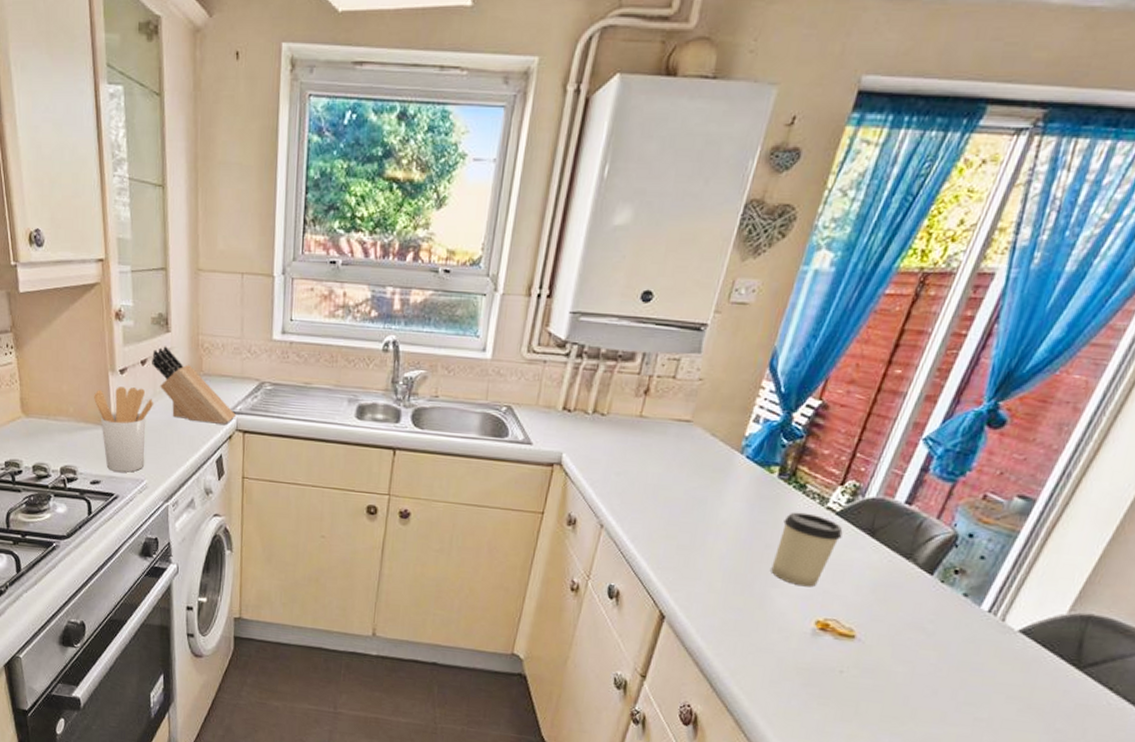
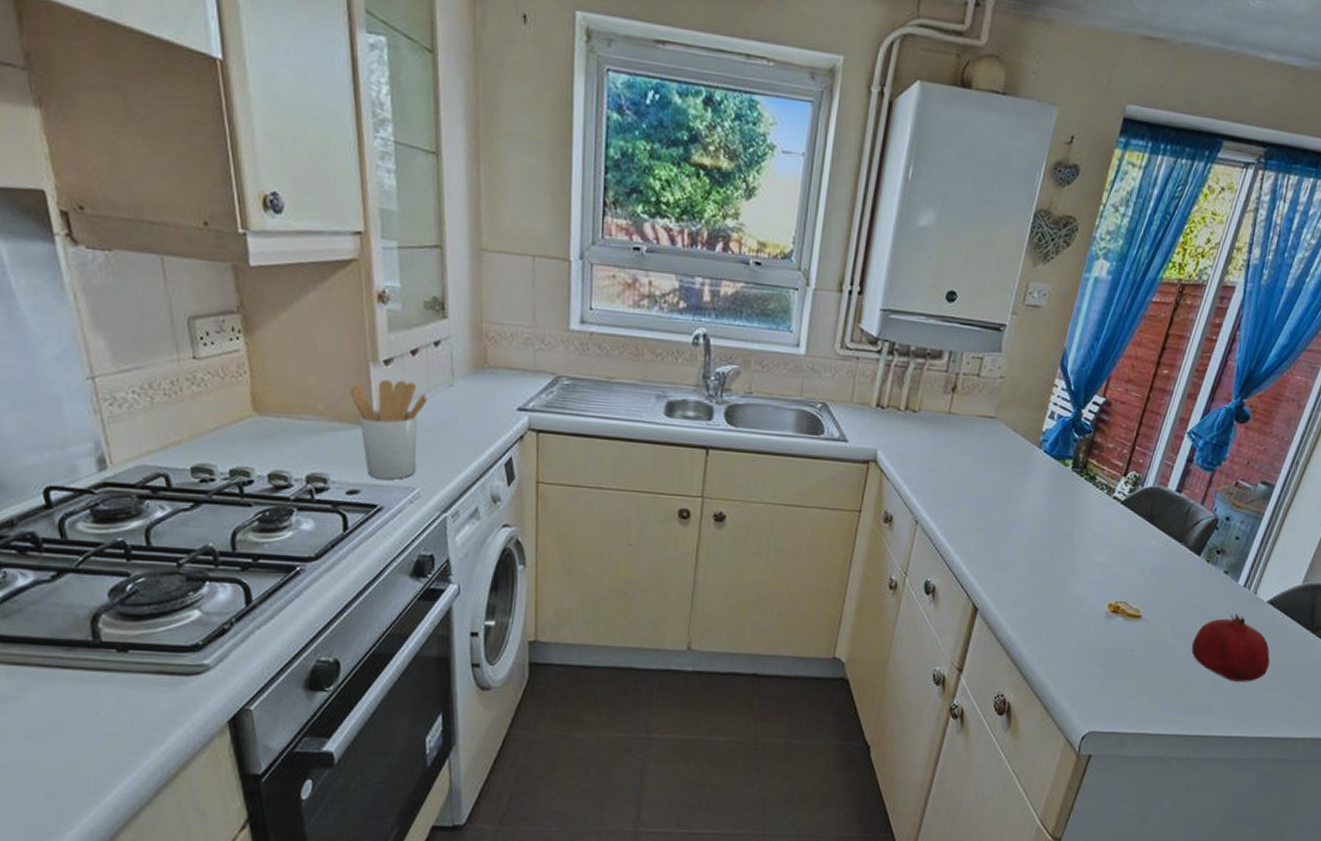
knife block: present [152,346,236,424] -> none [425,334,528,423]
cup: present [771,512,843,587] -> none [1069,502,1128,573]
fruit: none [916,641,1019,718] -> present [1191,614,1270,682]

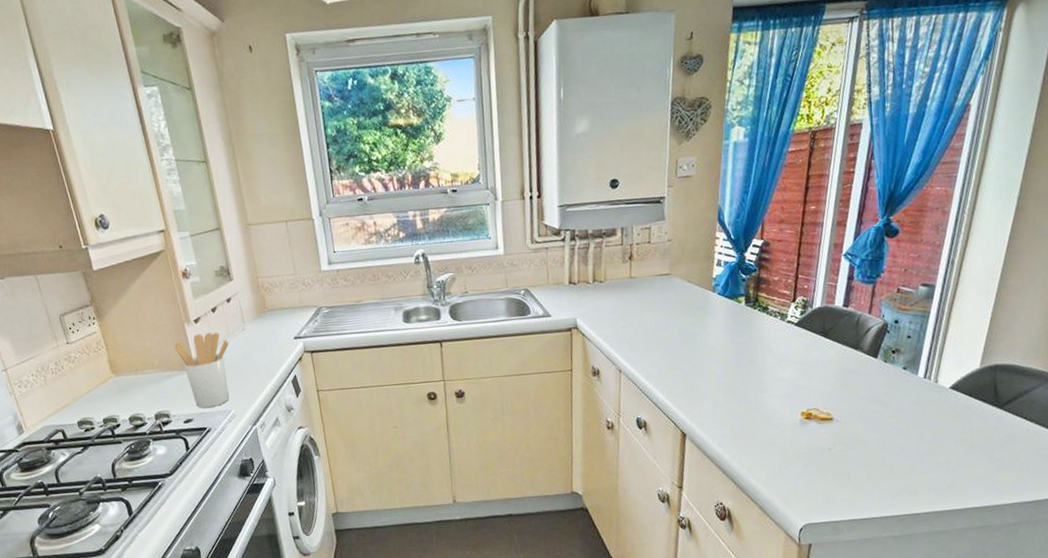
fruit: present [1191,614,1270,682] -> none [885,402,963,463]

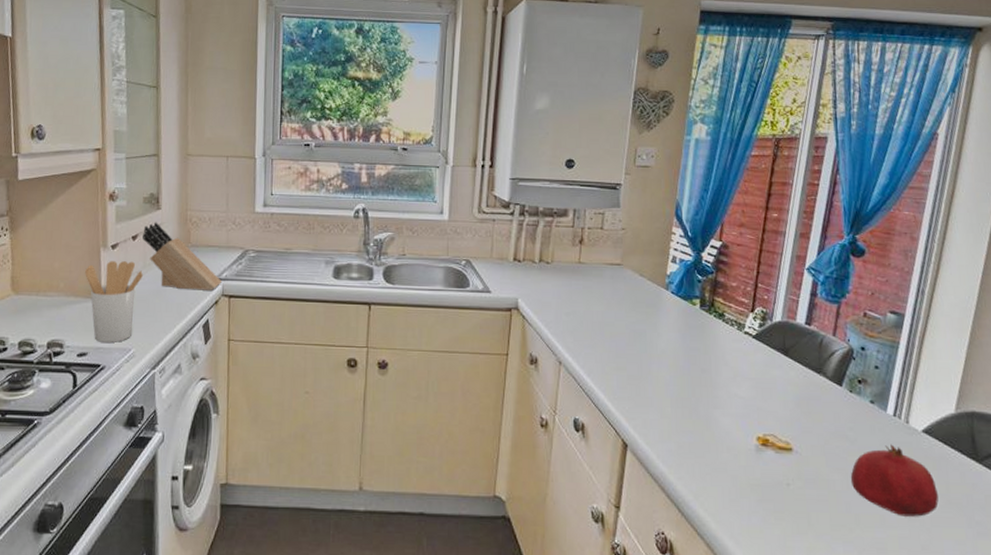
knife block: none [221,293,302,352] -> present [142,222,222,291]
fruit: none [885,402,963,463] -> present [850,444,939,517]

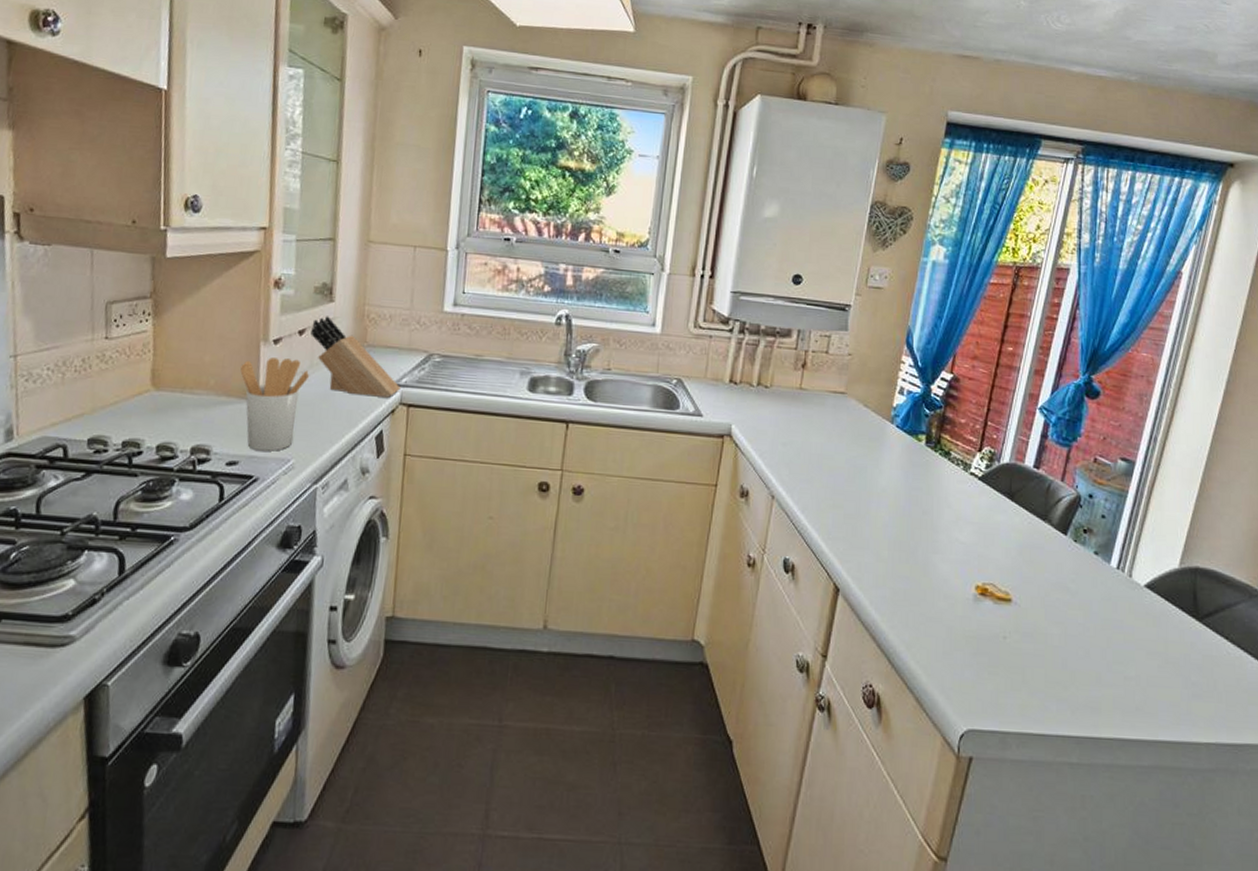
fruit: present [850,444,939,517] -> none [1069,598,1156,676]

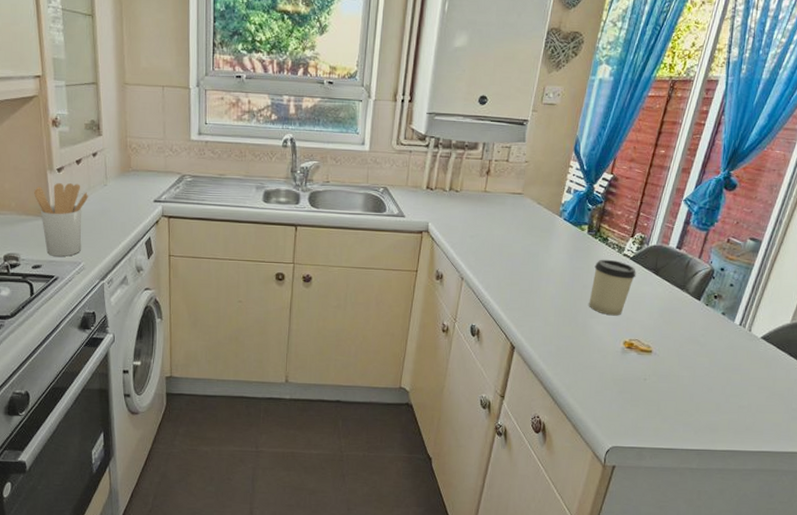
knife block: present [311,316,401,398] -> none [86,147,161,211]
cup: none [930,478,987,552] -> present [589,259,636,316]

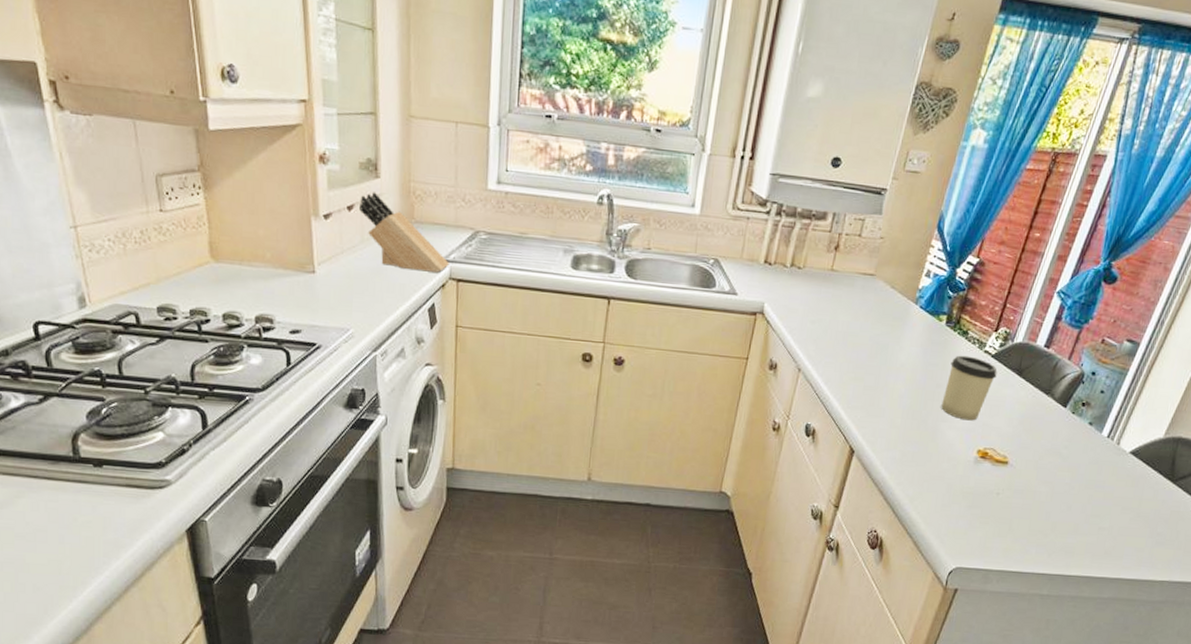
utensil holder: present [34,183,89,256] -> none [294,232,362,321]
knife block: none [86,147,161,211] -> present [359,192,449,273]

